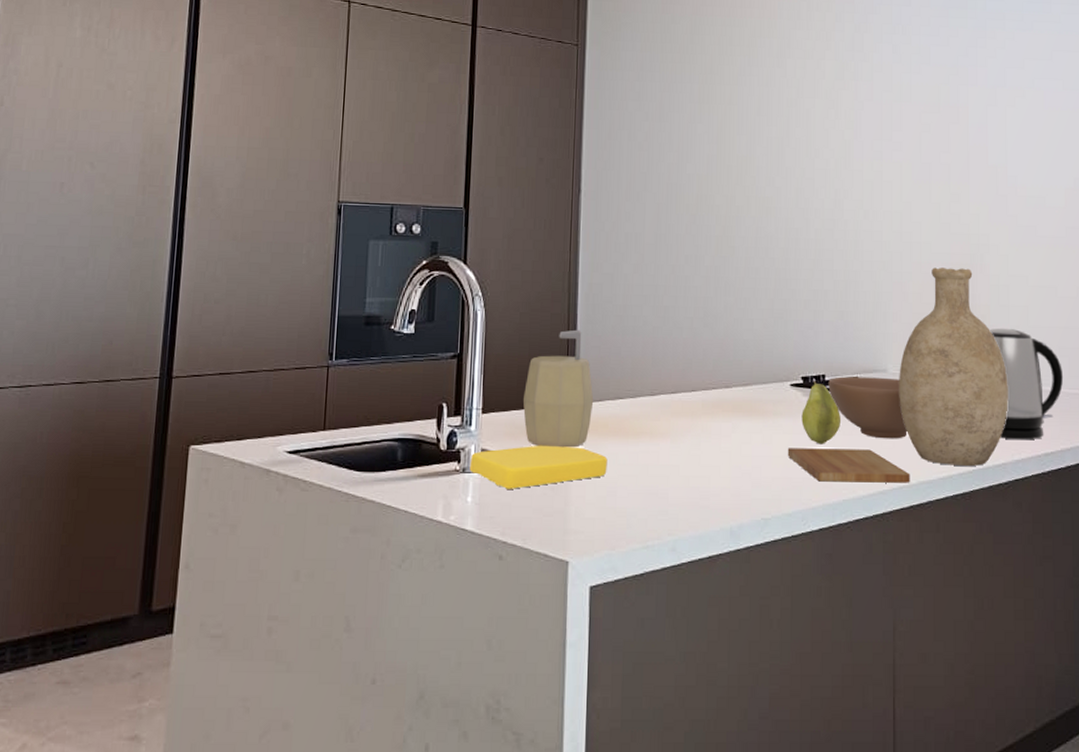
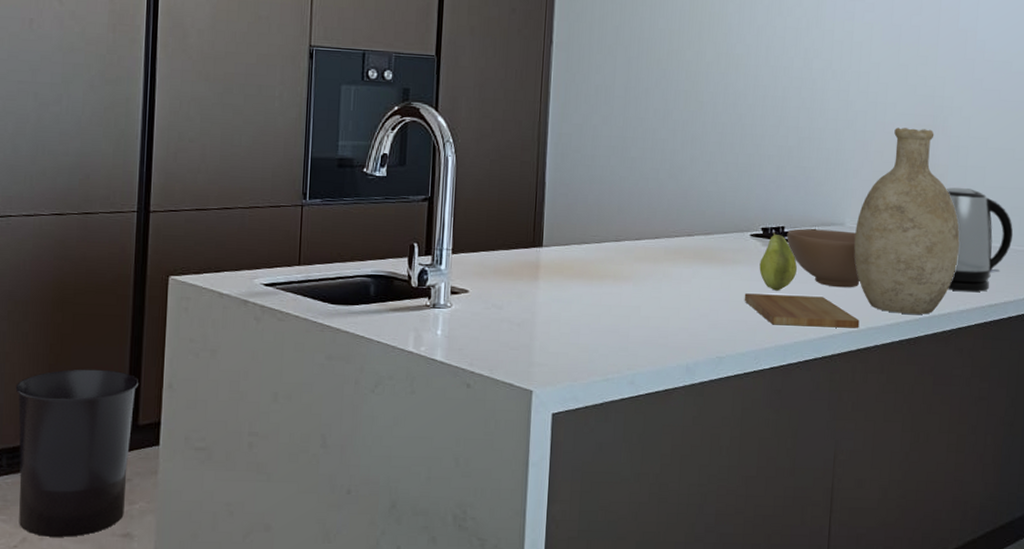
waste bin: none [19,549,154,742] -> present [15,369,138,537]
sponge: present [469,445,608,489] -> none [439,284,572,324]
soap dispenser: present [522,329,594,448] -> none [491,177,560,288]

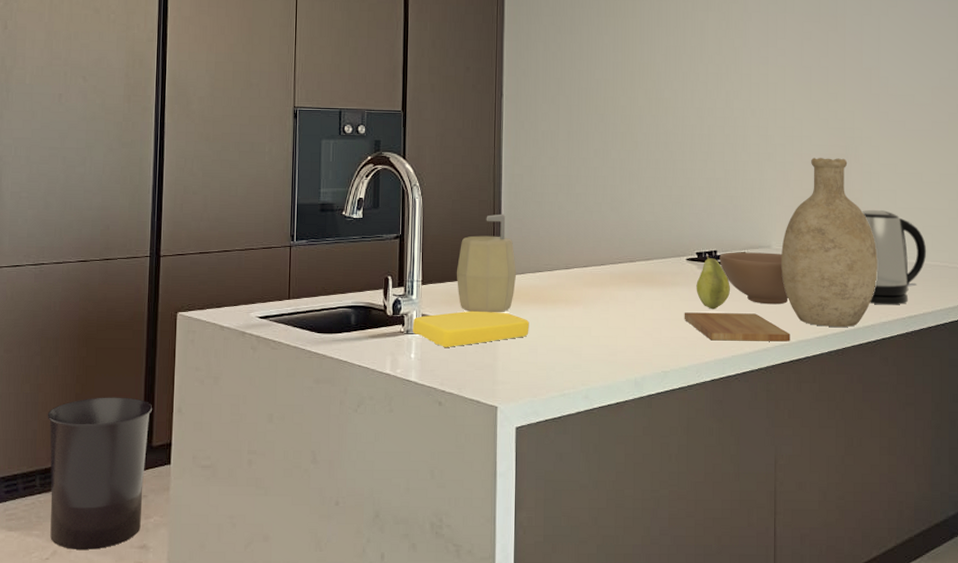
sponge: none [439,284,572,324] -> present [412,310,529,347]
soap dispenser: none [491,177,560,288] -> present [456,214,517,313]

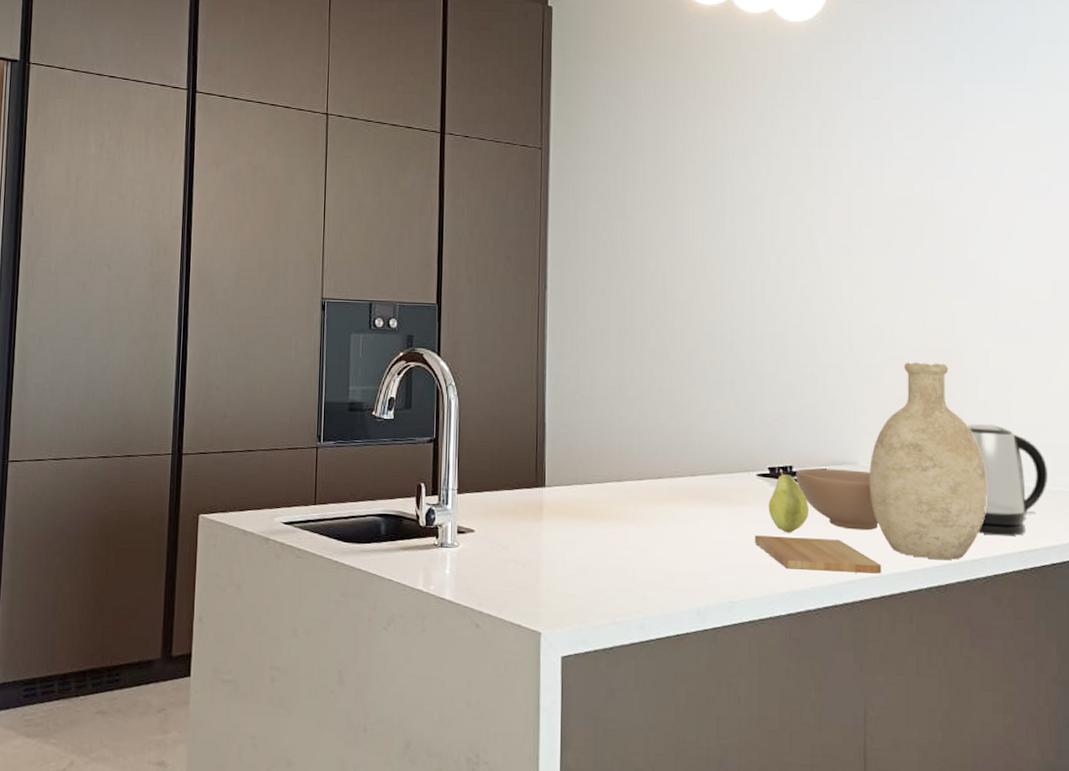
waste bin: present [47,397,152,549] -> none [66,601,172,763]
sponge: present [412,310,529,347] -> none [447,524,577,564]
soap dispenser: present [456,214,517,313] -> none [495,418,563,528]

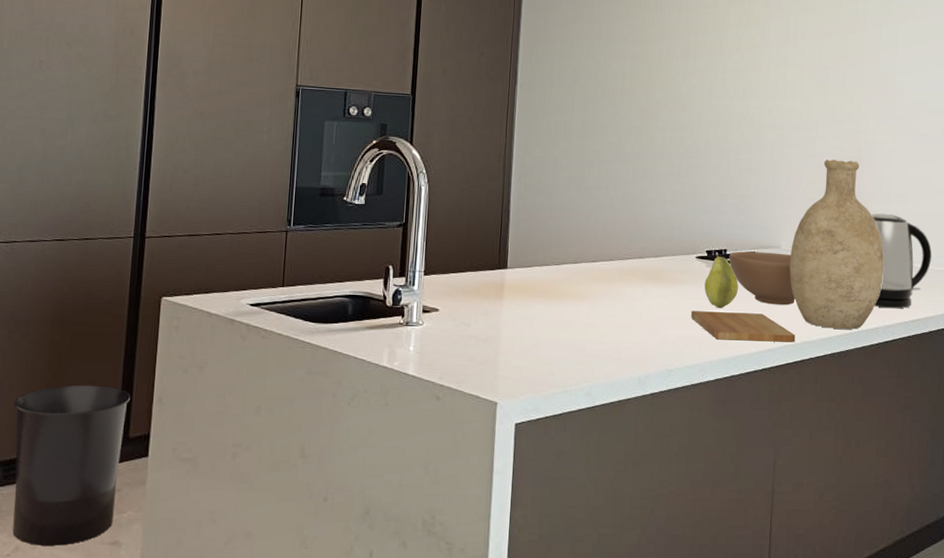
waste bin: none [66,601,172,763] -> present [12,385,130,546]

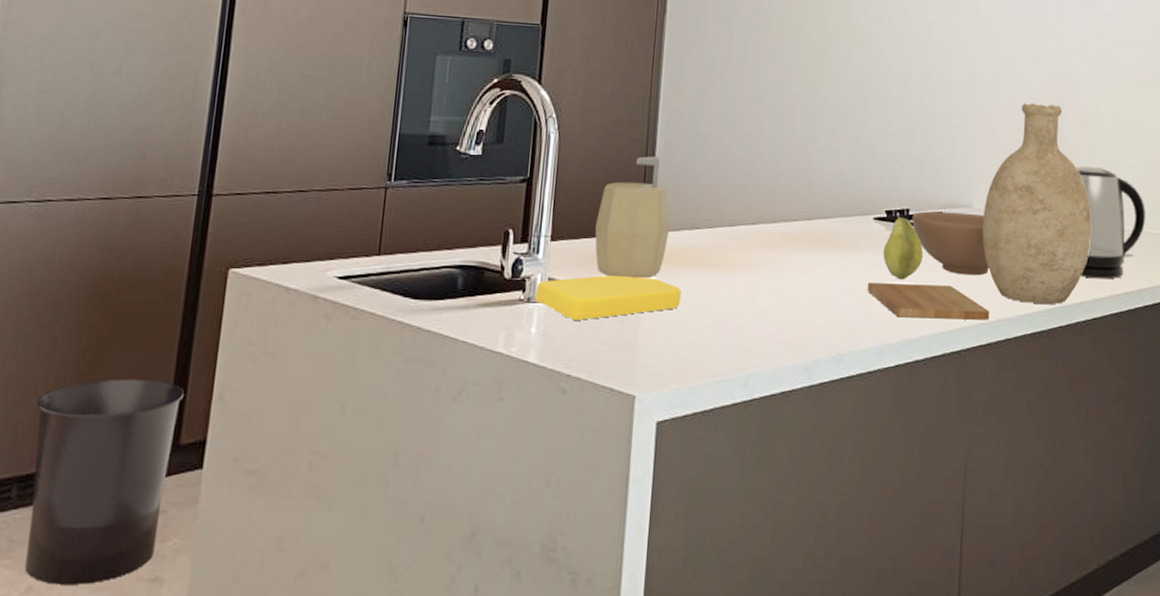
sponge: none [412,303,534,341] -> present [535,275,681,320]
soap dispenser: none [460,204,523,307] -> present [594,155,670,279]

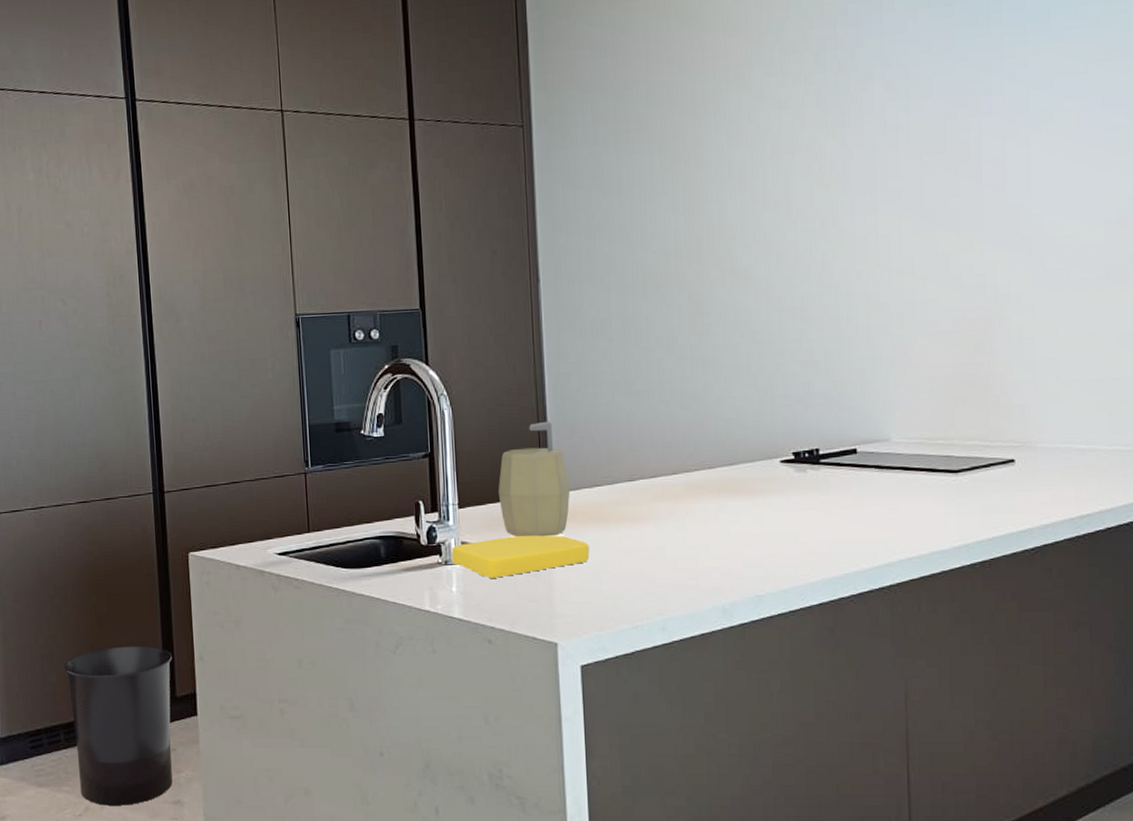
cutting board: present [867,282,990,320] -> none [780,522,920,557]
fruit: present [883,214,923,280] -> none [794,454,838,520]
bowl: present [912,211,990,276] -> none [823,447,916,511]
decorative vase: present [982,103,1092,304] -> none [904,323,1035,534]
kettle: present [1076,166,1146,280] -> none [1011,385,1103,503]

